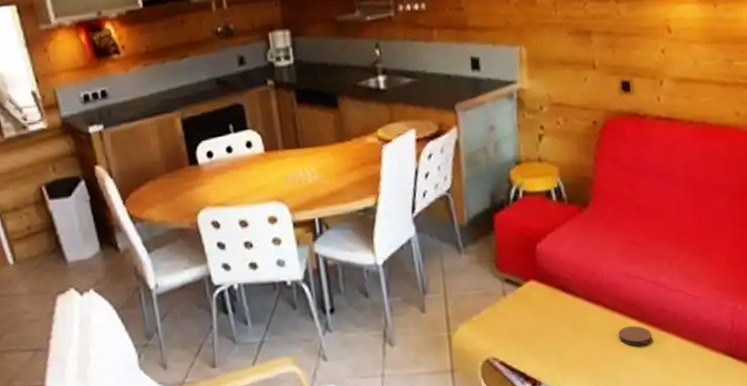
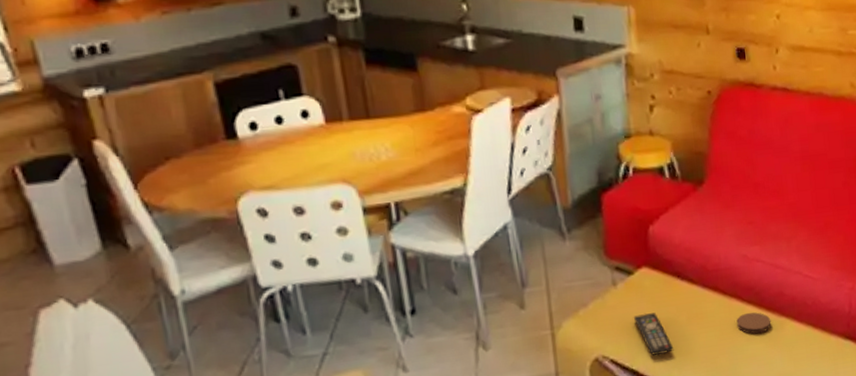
remote control: none [521,321,559,361] -> present [633,312,674,356]

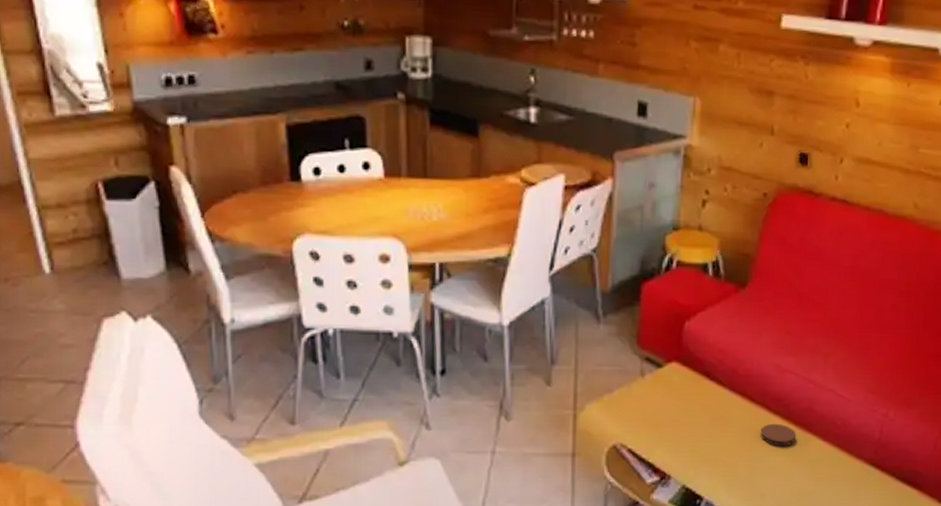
remote control: present [633,312,674,356] -> none [656,409,693,453]

